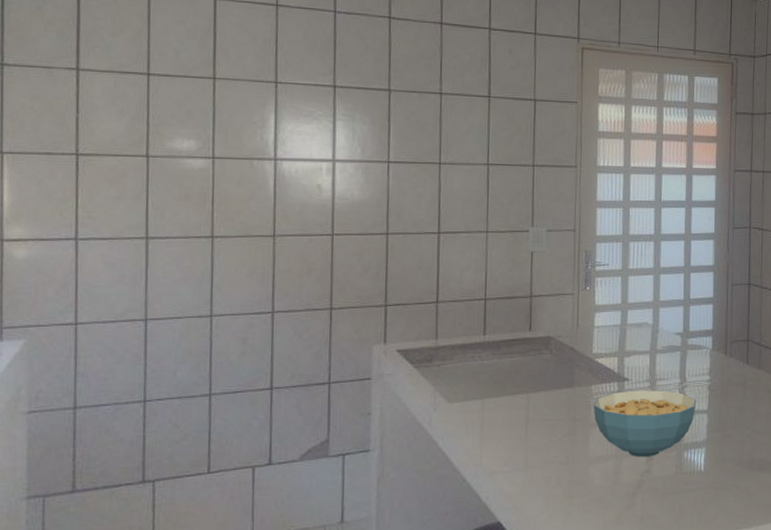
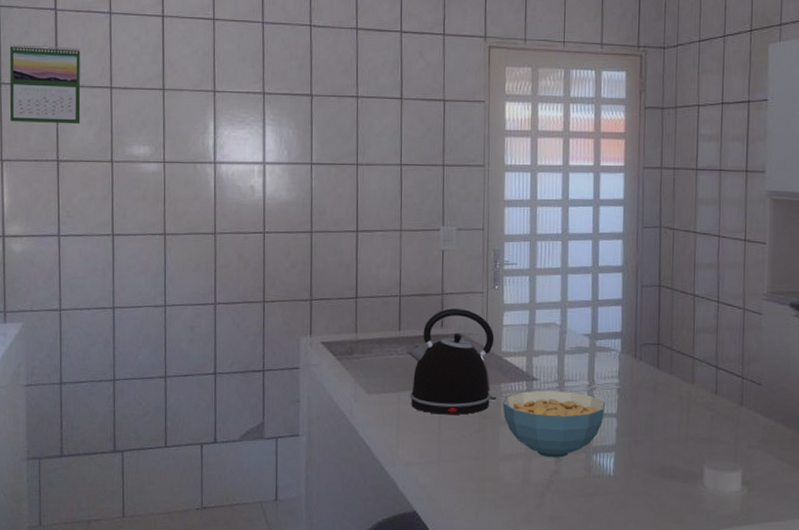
calendar: none [14,20,110,114] -> present [9,44,81,125]
kettle: none [492,310,587,420] -> present [406,308,496,415]

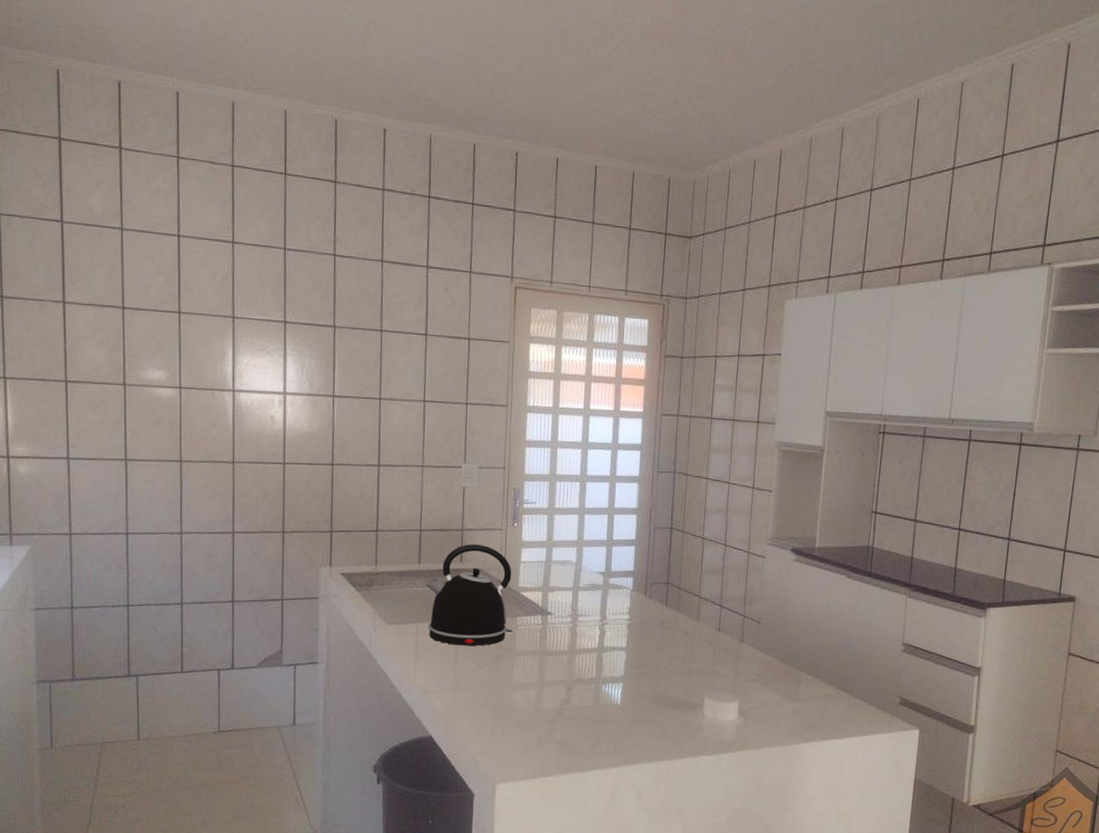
calendar: present [9,44,81,125] -> none [11,256,90,344]
cereal bowl: present [502,390,606,458] -> none [518,624,616,688]

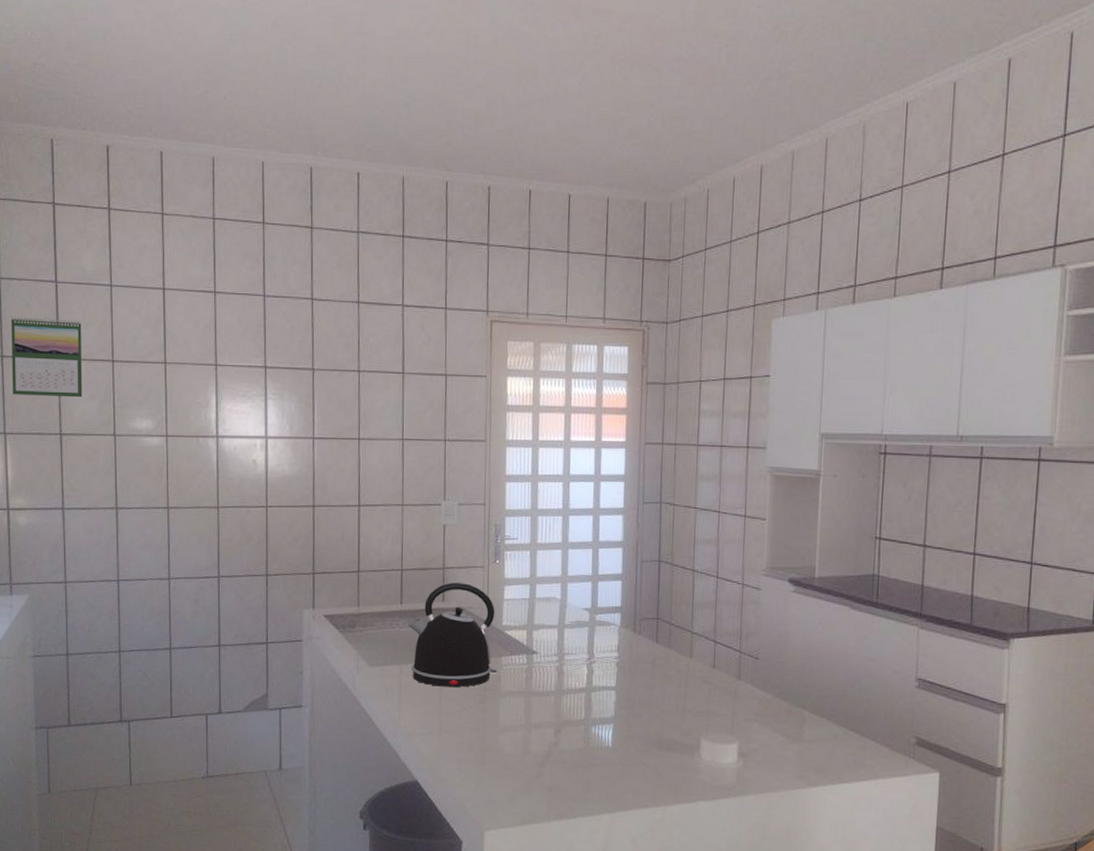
calendar: none [11,256,90,344] -> present [10,317,83,398]

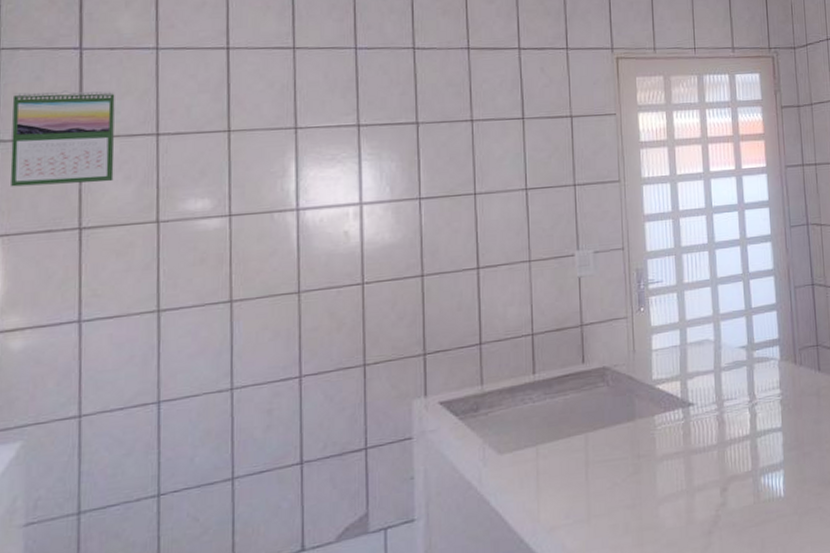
kettle: present [408,582,497,688] -> none [543,338,650,464]

